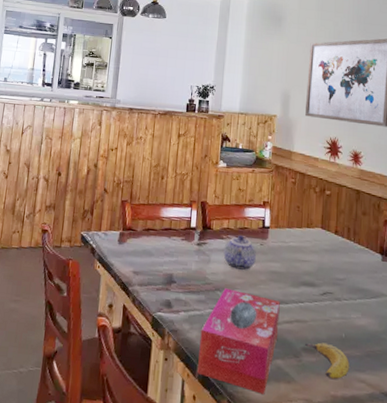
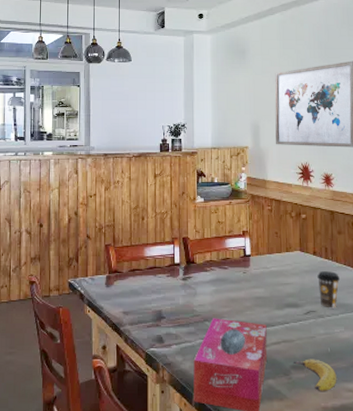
teapot: present [223,234,256,270] -> none [208,265,240,299]
coffee cup: none [337,252,362,293] -> present [317,271,341,308]

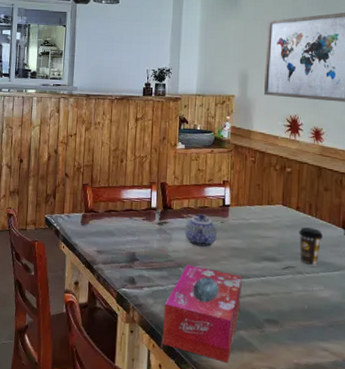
teapot: none [208,265,240,299] -> present [184,213,217,247]
fruit: present [294,359,337,392] -> none [268,314,313,349]

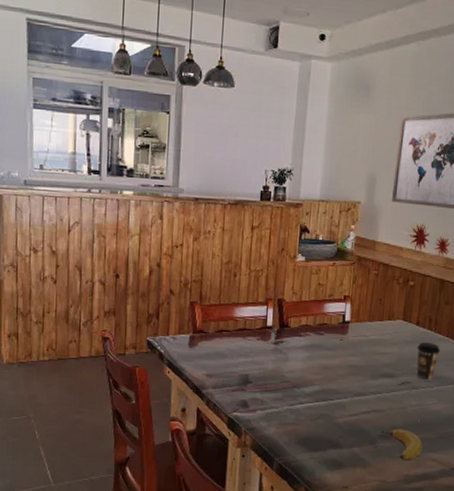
tissue box: present [162,264,242,363] -> none [275,385,359,479]
teapot: present [184,213,217,247] -> none [301,331,336,366]
fruit: none [268,314,313,349] -> present [382,429,423,461]

